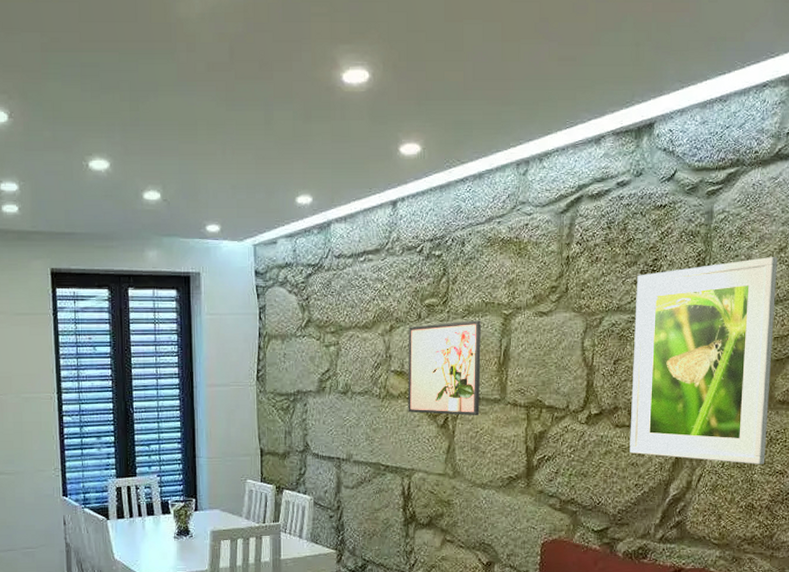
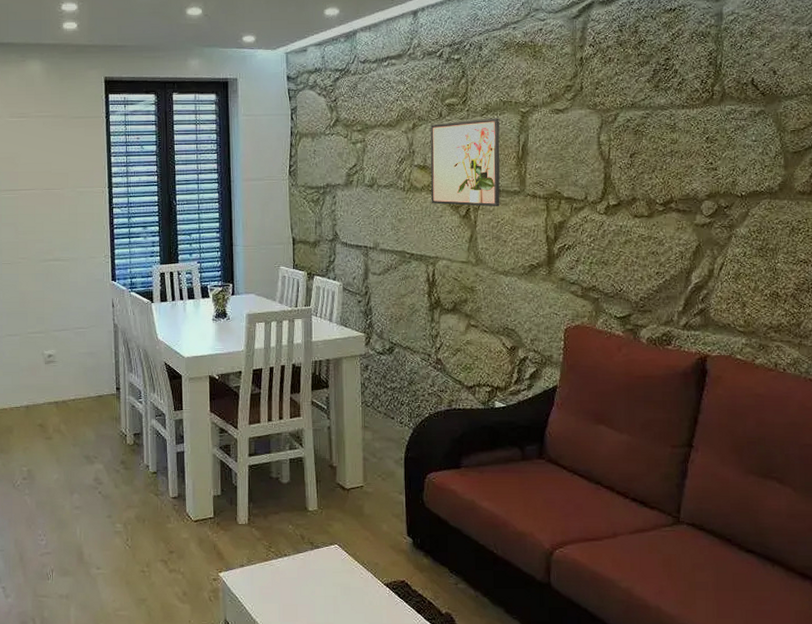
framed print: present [630,257,777,464] -> none [649,54,790,253]

